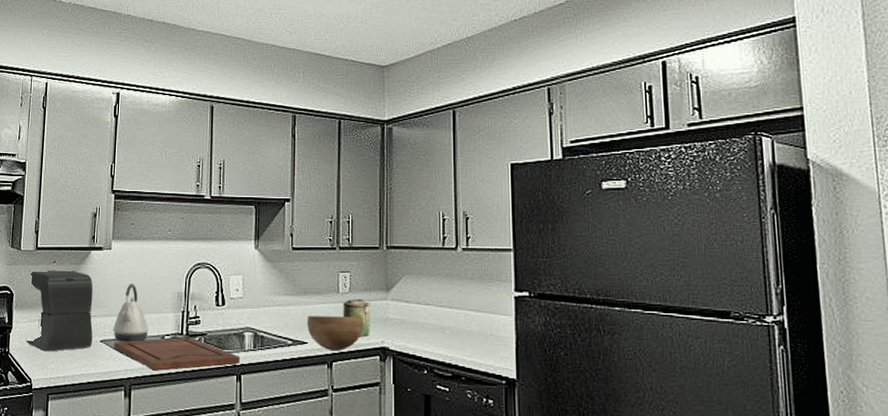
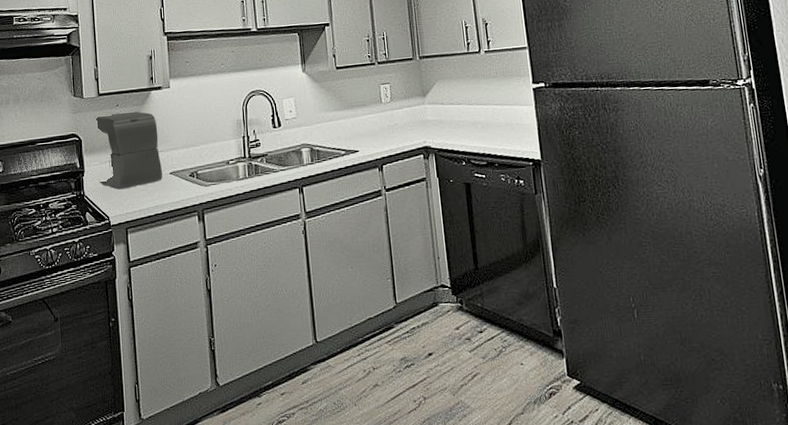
kettle: present [113,284,149,342] -> none [180,117,214,172]
cutting board: present [113,337,241,371] -> none [183,159,301,194]
bowl: present [306,316,363,352] -> none [355,122,407,156]
canister: present [343,298,370,338] -> none [386,106,413,140]

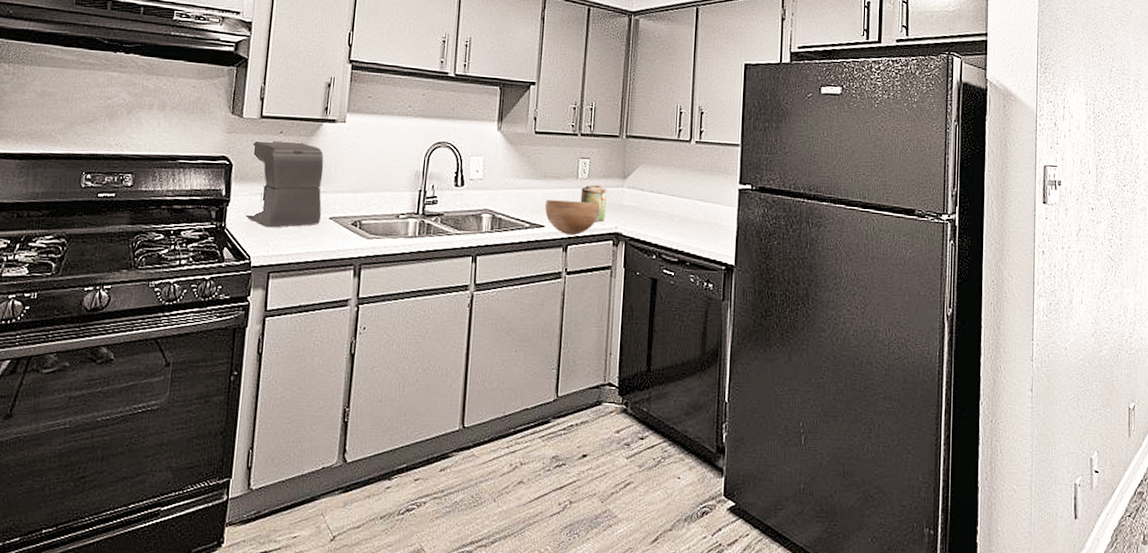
bowl: none [355,122,407,156] -> present [544,200,600,236]
canister: none [386,106,413,140] -> present [580,184,607,223]

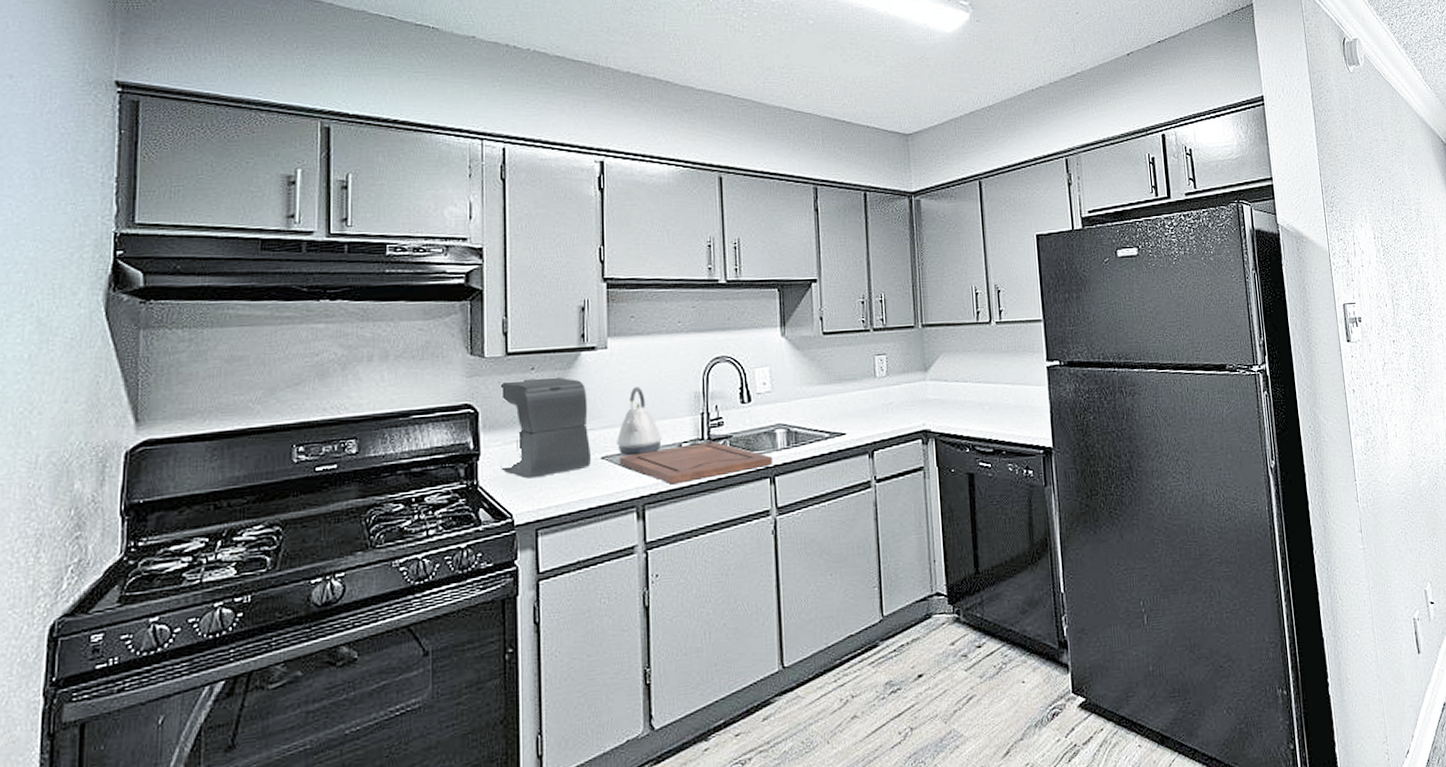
kettle: none [344,160,383,221] -> present [617,387,662,456]
cutting board: none [344,216,477,250] -> present [619,441,774,485]
bowl: present [544,200,600,236] -> none [843,401,903,440]
canister: present [580,184,607,223] -> none [880,381,911,422]

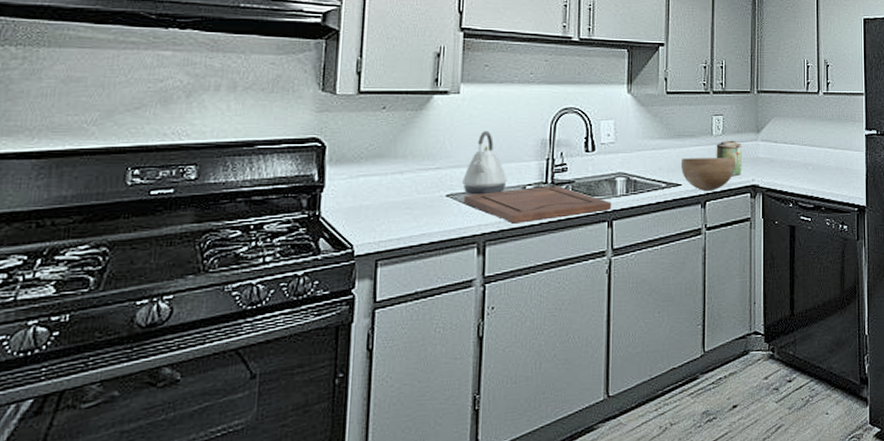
coffee maker: present [498,377,592,479] -> none [344,117,437,212]
bowl: none [843,401,903,440] -> present [680,158,735,192]
canister: none [880,381,911,422] -> present [716,140,742,177]

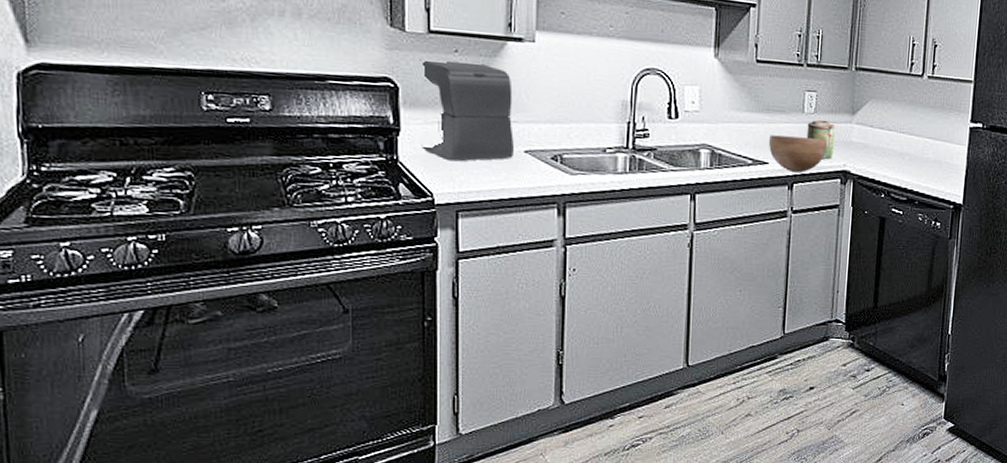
coffee maker: none [344,117,437,212] -> present [420,59,515,162]
kettle: present [463,131,507,195] -> none [541,86,587,155]
cutting board: present [463,185,612,224] -> none [542,151,696,187]

